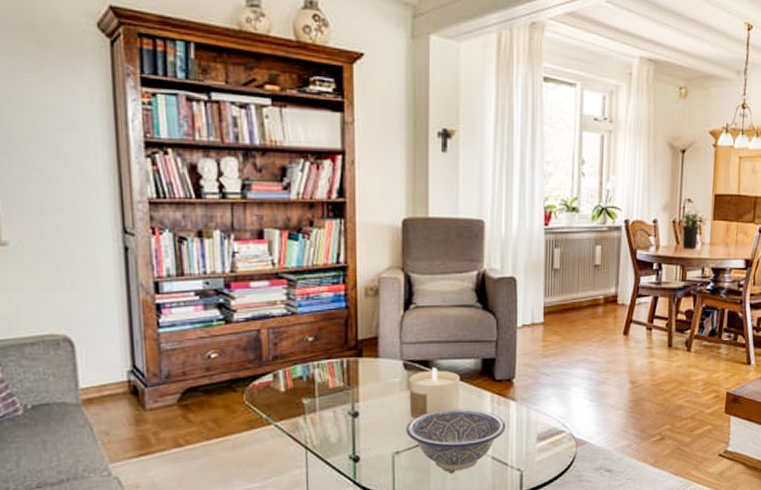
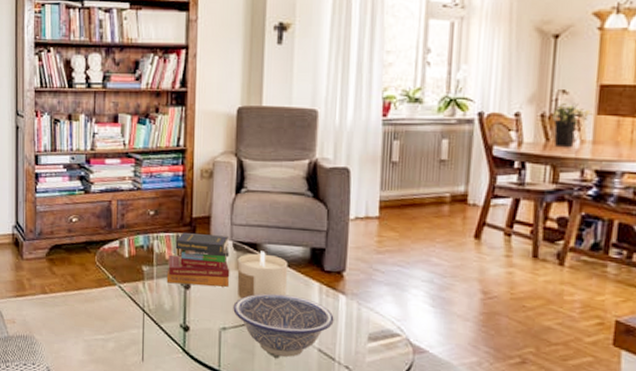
books: none [331,356,402,414] -> present [166,232,230,287]

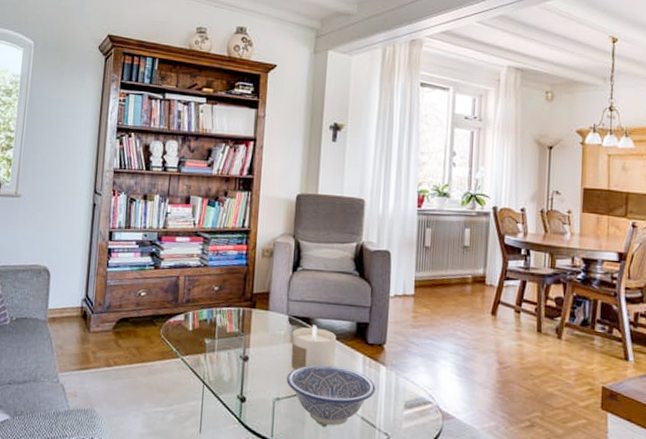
books: present [166,232,230,287] -> none [226,306,285,359]
flower arrangement: present [550,102,594,148] -> none [548,201,580,239]

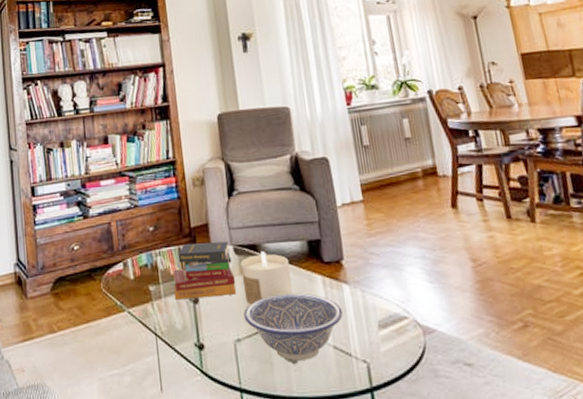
books: none [226,306,285,359] -> present [173,241,236,300]

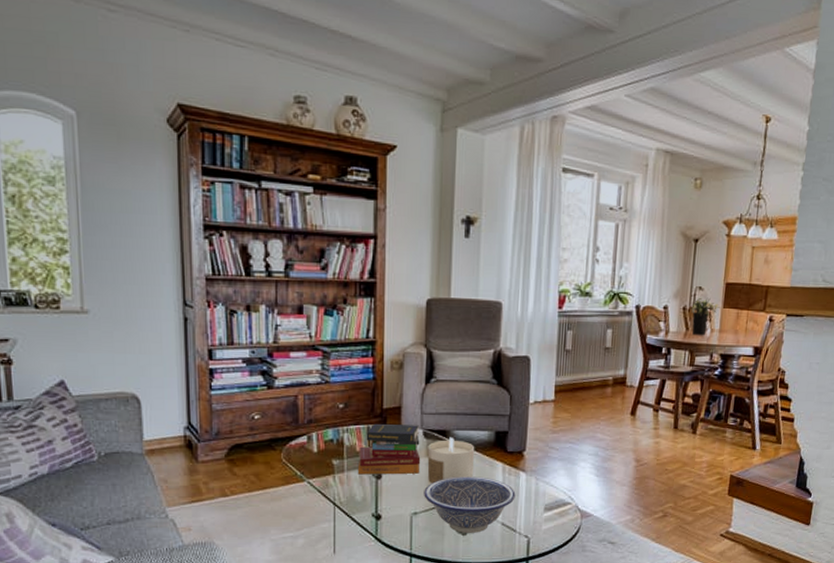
flower arrangement: none [487,71,523,113] -> present [690,297,721,336]

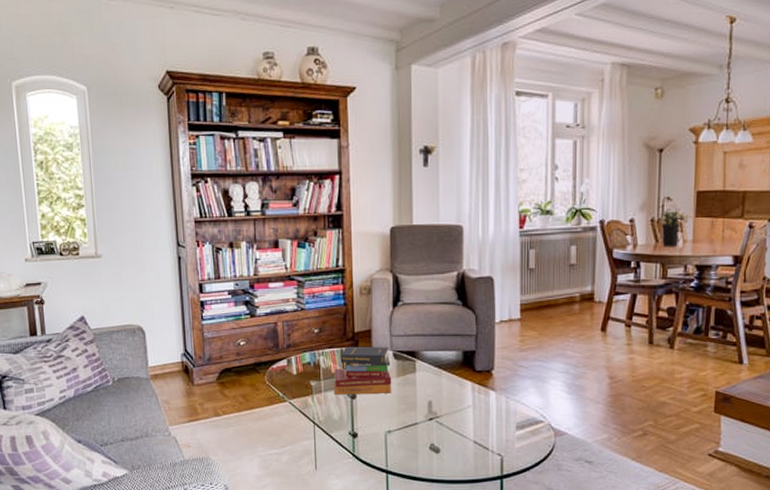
decorative bowl: present [424,476,516,533] -> none [396,395,486,451]
candle: present [427,437,475,486] -> none [398,358,444,405]

